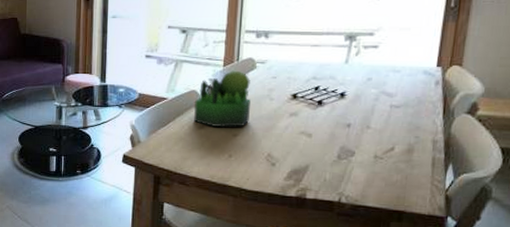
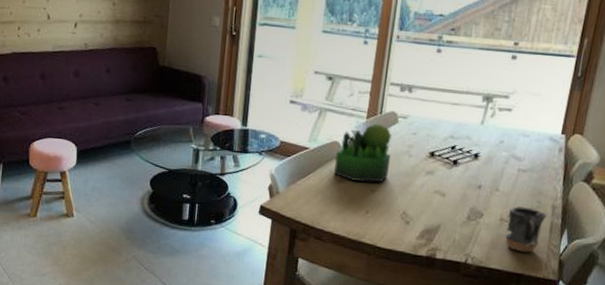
mug: none [381,143,428,190] -> present [505,206,548,253]

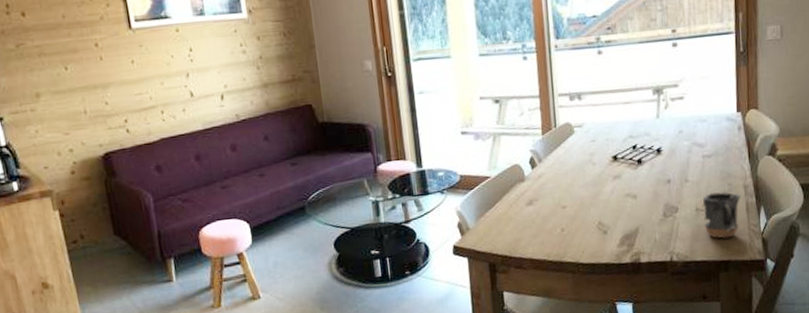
plant: present [334,123,392,183] -> none [519,138,576,201]

